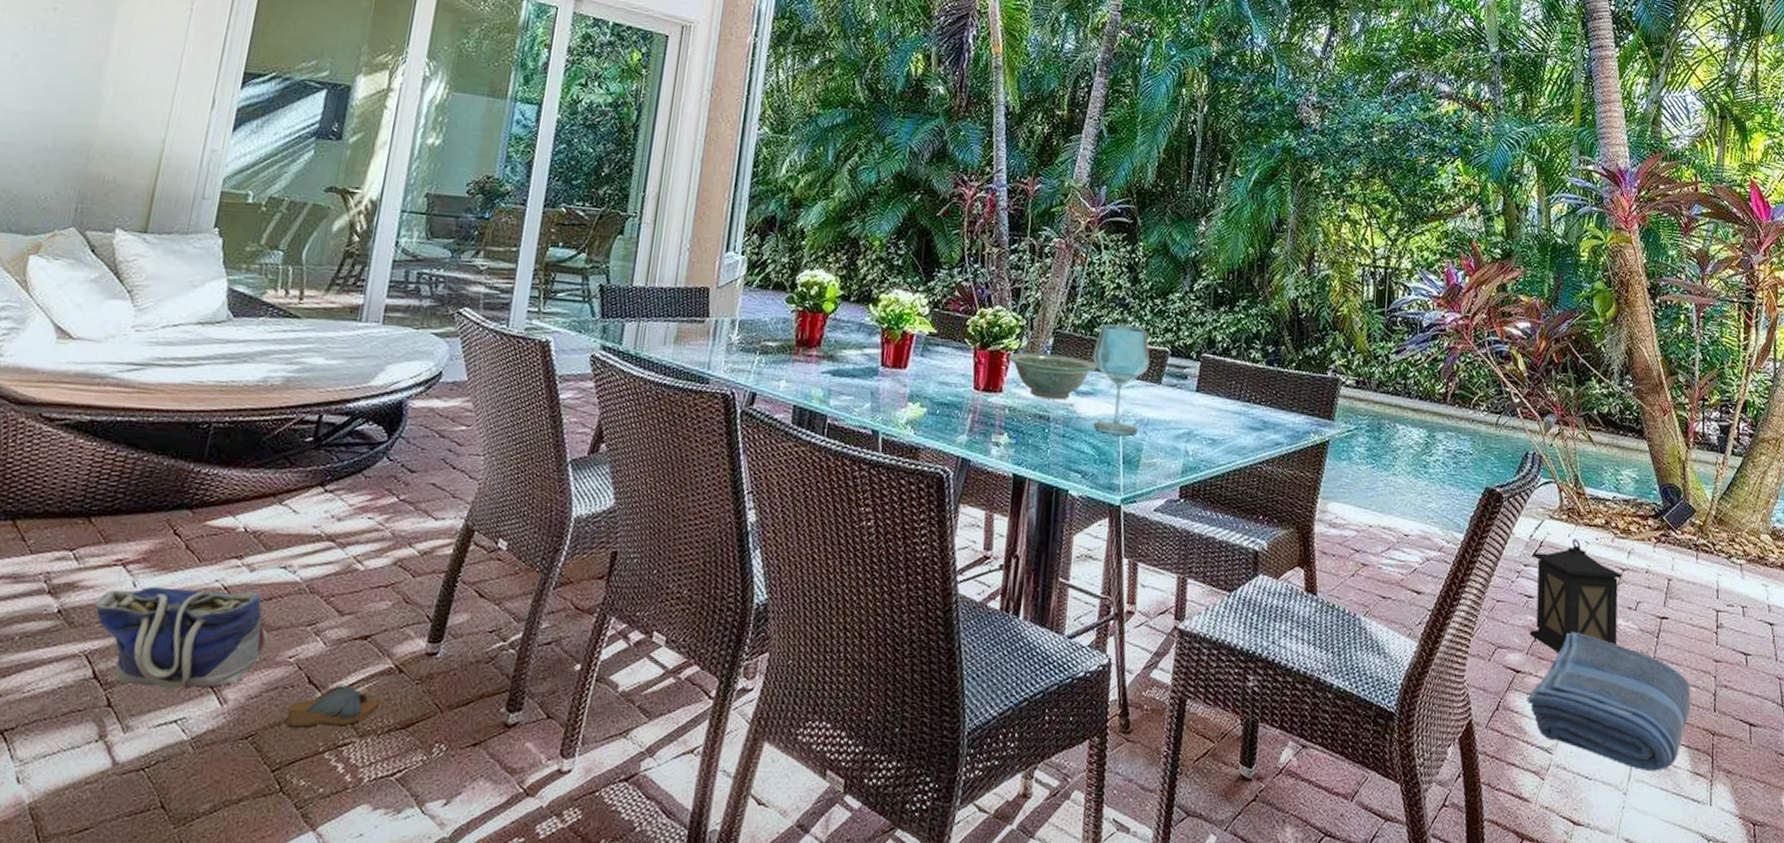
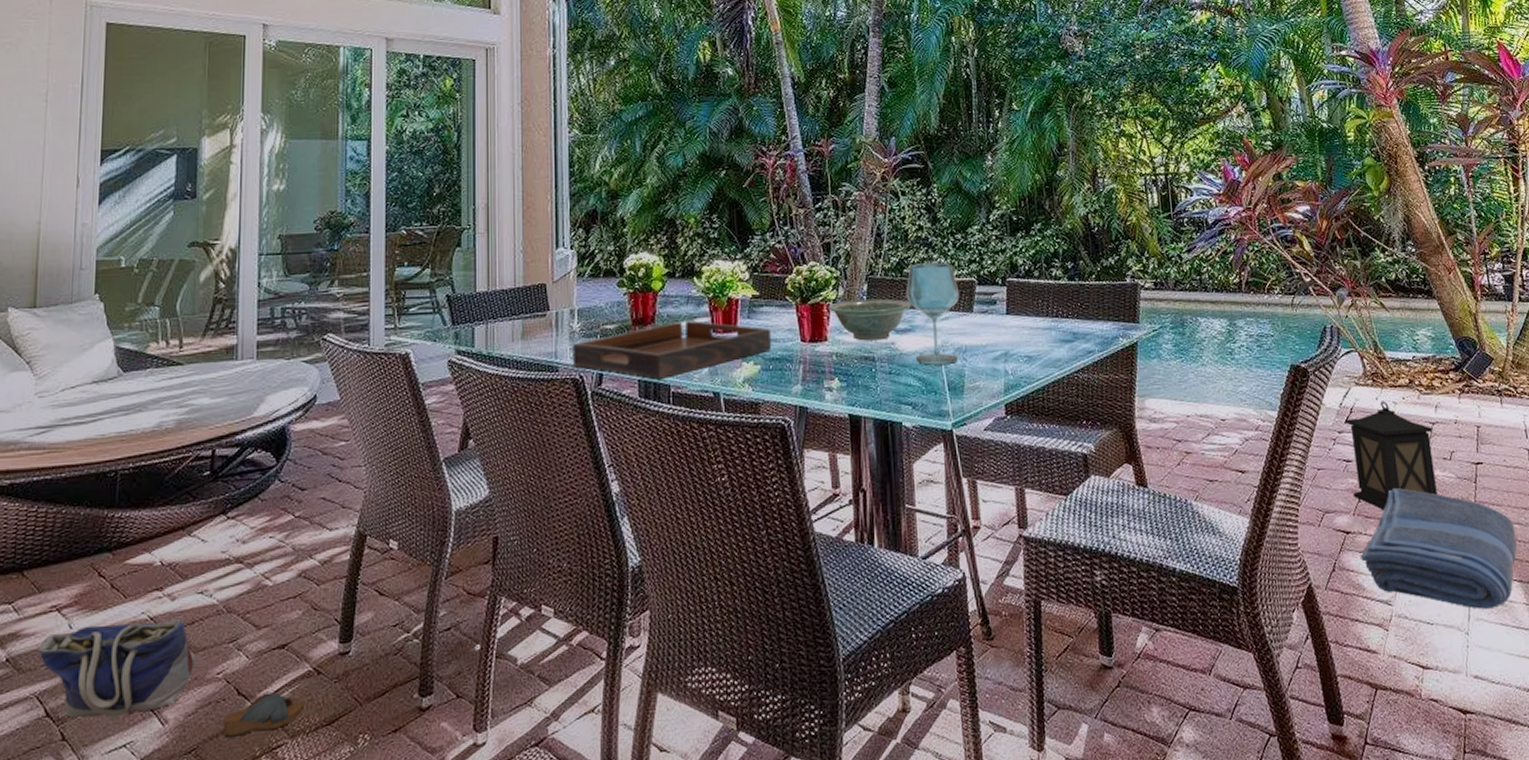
serving tray: none [725,349,944,408] -> present [572,321,772,379]

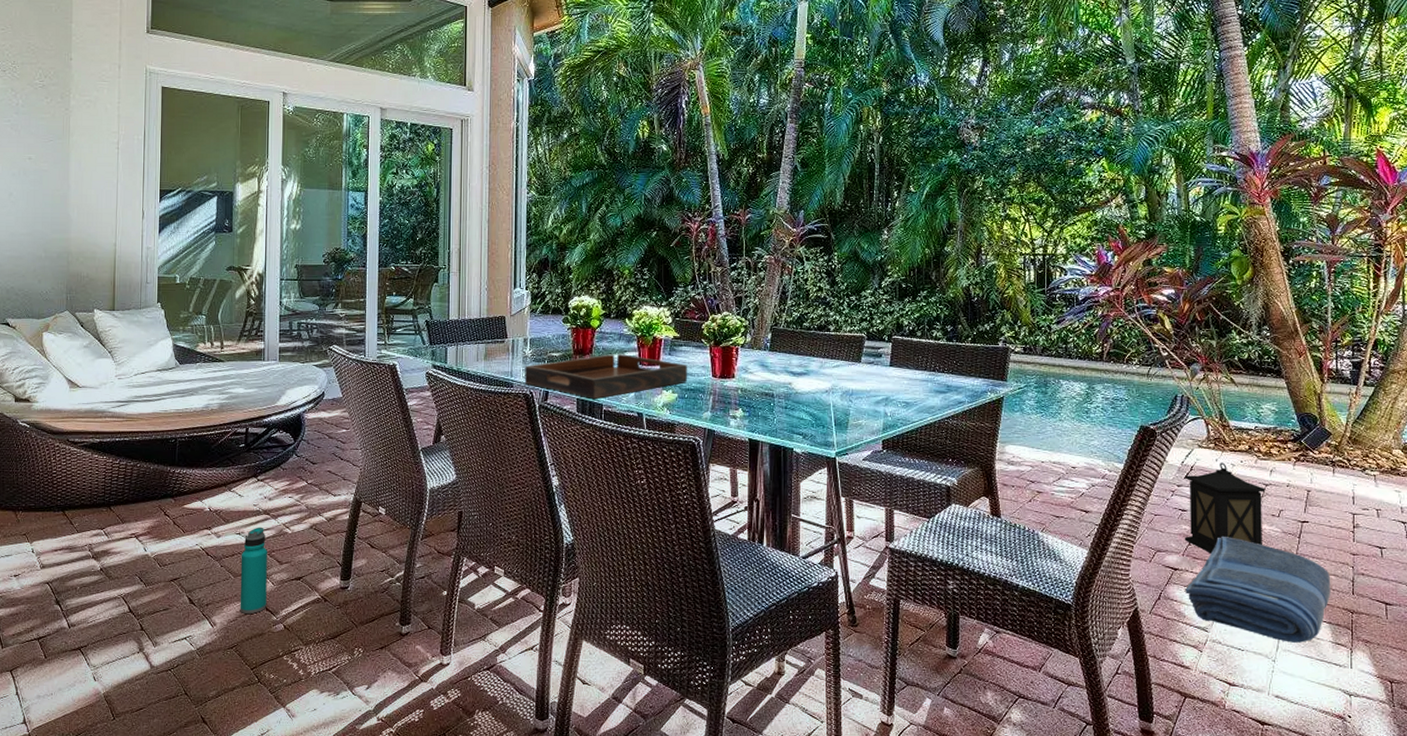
tote bag: present [38,618,196,718] -> none [123,550,236,618]
water bottle: none [201,580,240,702] -> present [240,527,267,614]
sandal: present [223,692,306,737] -> none [255,611,316,640]
bowl: present [828,298,912,341] -> none [737,345,809,380]
wine glass: present [906,262,960,365] -> none [804,319,850,404]

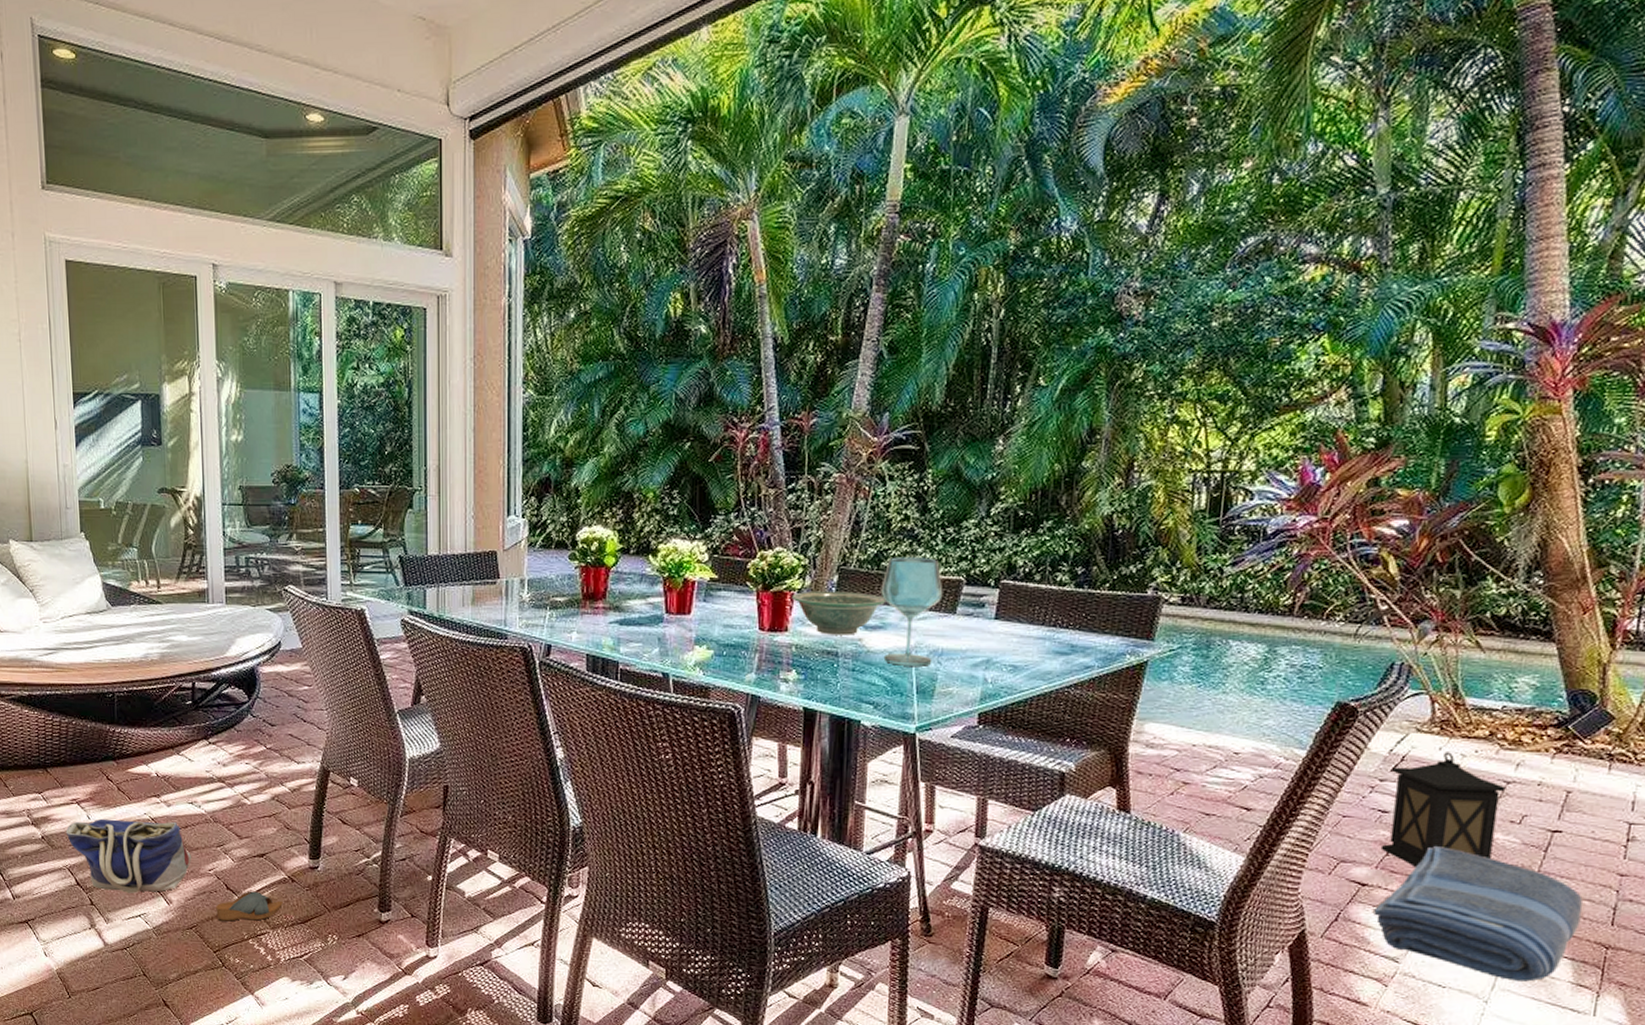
tote bag: none [123,550,236,618] -> present [65,818,191,893]
water bottle: present [240,527,267,614] -> none [195,796,227,892]
sandal: none [255,611,316,640] -> present [216,891,283,922]
serving tray: present [524,354,688,399] -> none [521,599,728,655]
bowl: none [737,345,809,380] -> present [792,591,887,635]
wine glass: none [804,319,850,404] -> present [880,557,943,666]

